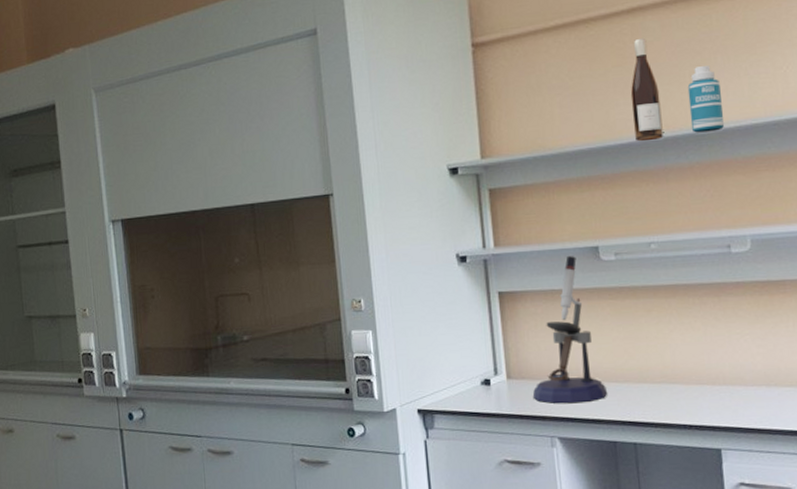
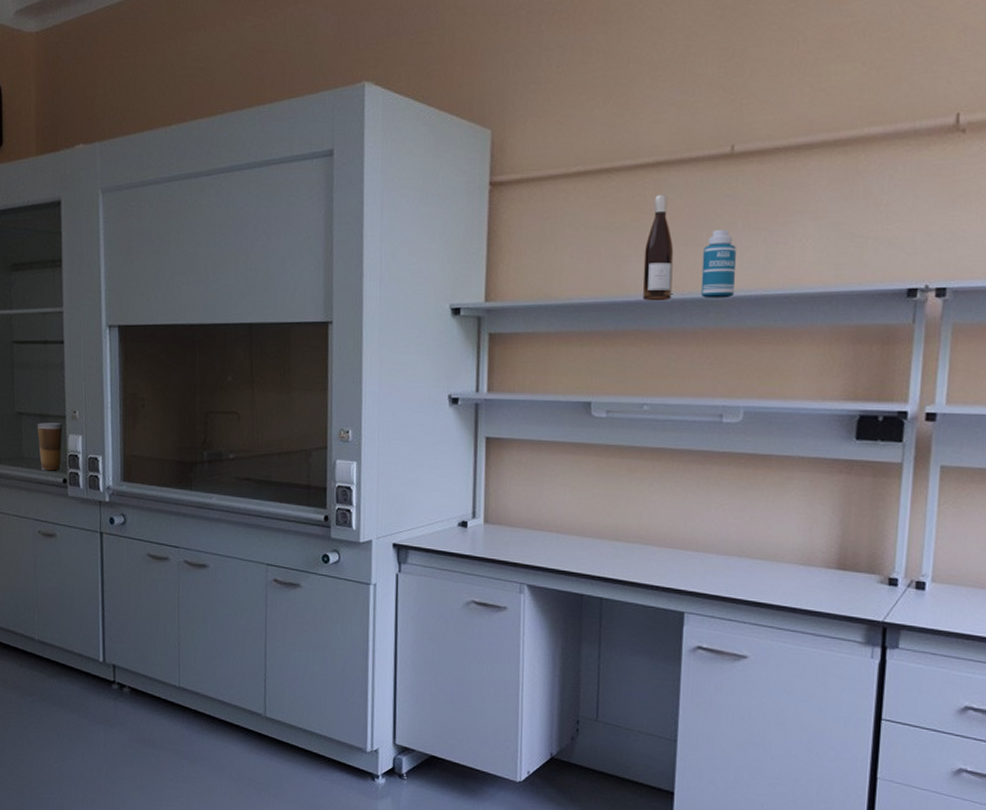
beverage cup: none [47,323,74,373] -> present [37,422,62,472]
microscope: present [532,256,608,404] -> none [507,409,582,554]

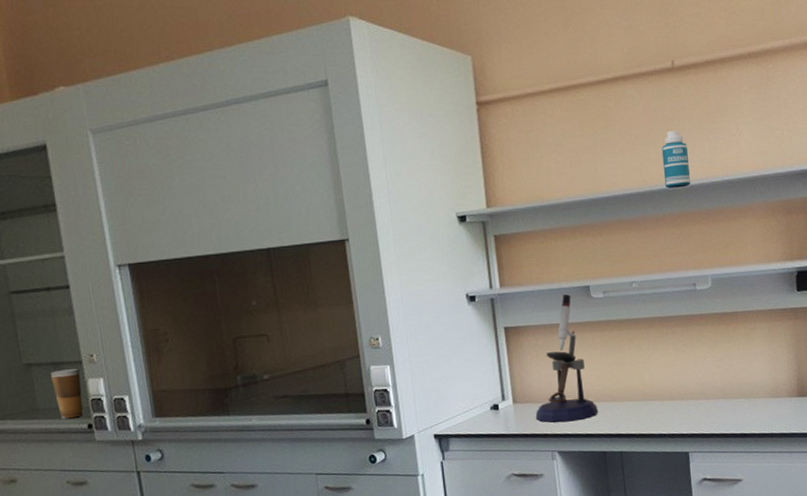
microscope: none [507,409,582,554] -> present [535,294,599,423]
bottle: present [642,194,674,301] -> none [615,104,642,195]

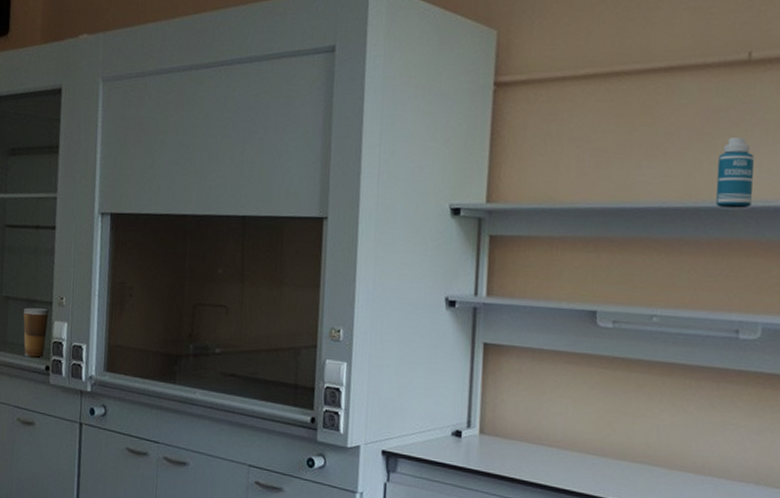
microscope: present [535,294,599,423] -> none [503,317,584,471]

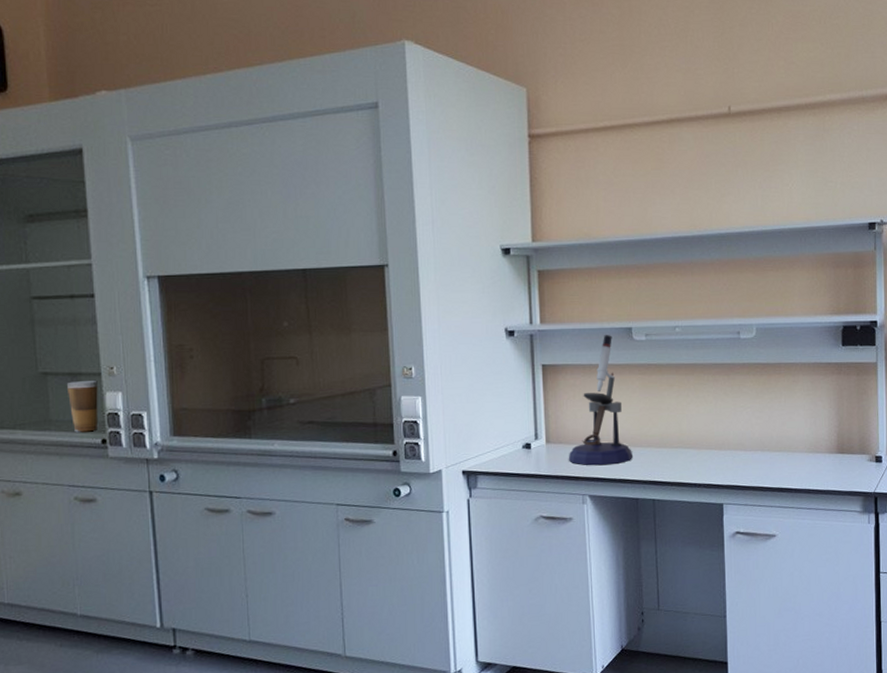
microscope: none [503,317,584,471] -> present [568,335,634,466]
bottle: present [715,138,754,209] -> none [713,177,741,234]

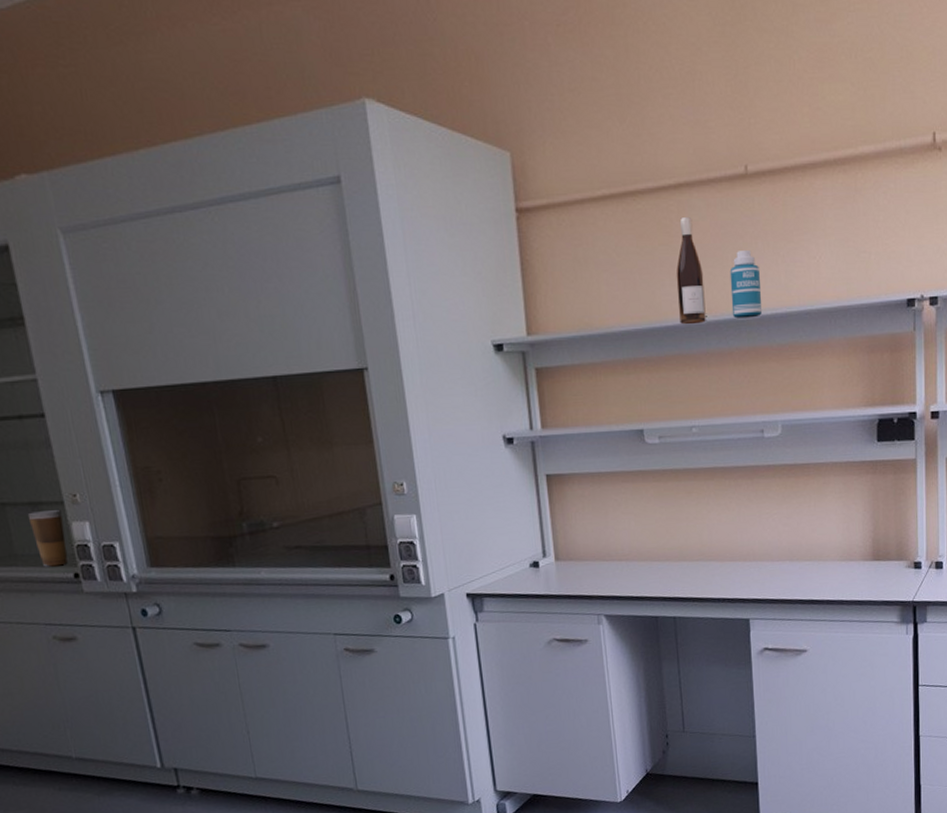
microscope: present [568,335,634,466] -> none [580,439,651,583]
bottle: none [666,146,691,238] -> present [676,216,706,325]
bottle: none [713,177,741,234] -> present [729,250,763,319]

